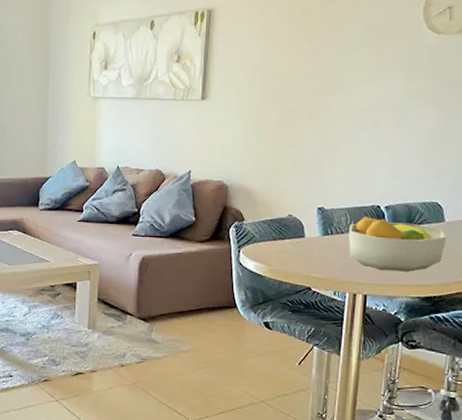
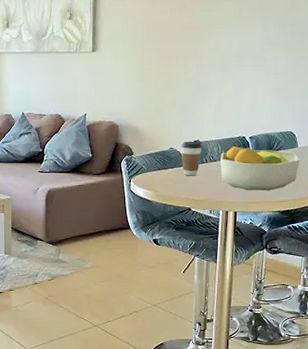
coffee cup: none [301,208,327,250] -> present [181,141,202,176]

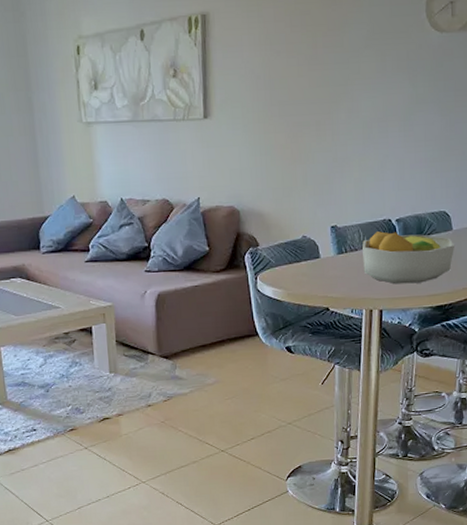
coffee cup: present [181,141,202,176] -> none [315,226,341,270]

